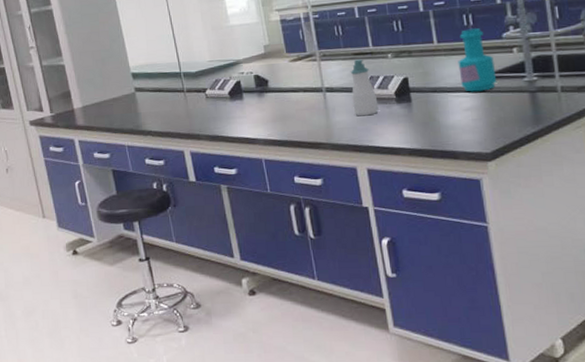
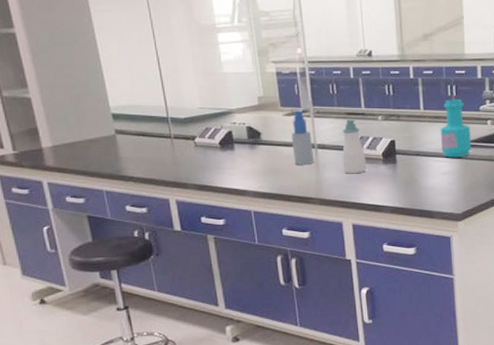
spray bottle: none [298,55,324,110] -> present [291,110,315,165]

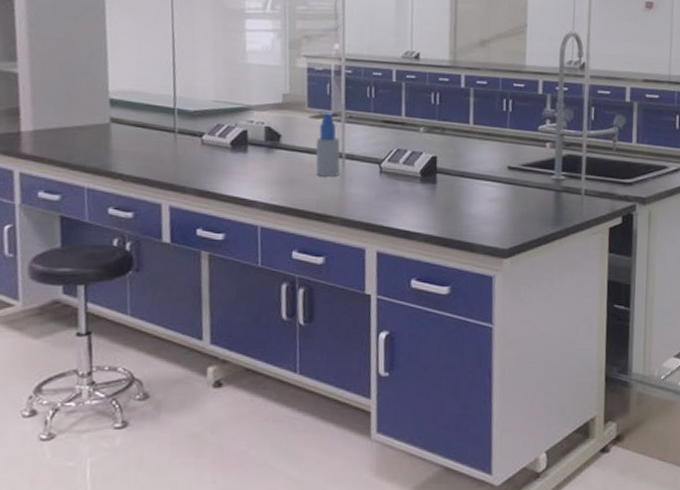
soap bottle: present [342,119,366,174] -> none [372,128,401,192]
bottle: present [440,99,472,158] -> none [490,115,526,183]

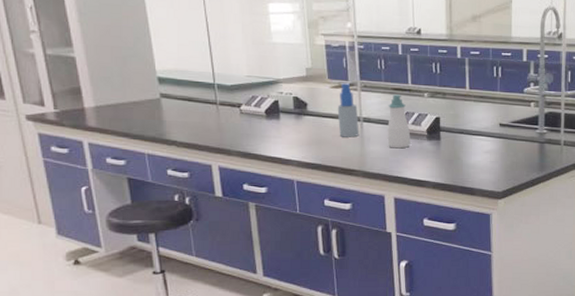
soap bottle: none [372,128,401,192] -> present [387,94,411,149]

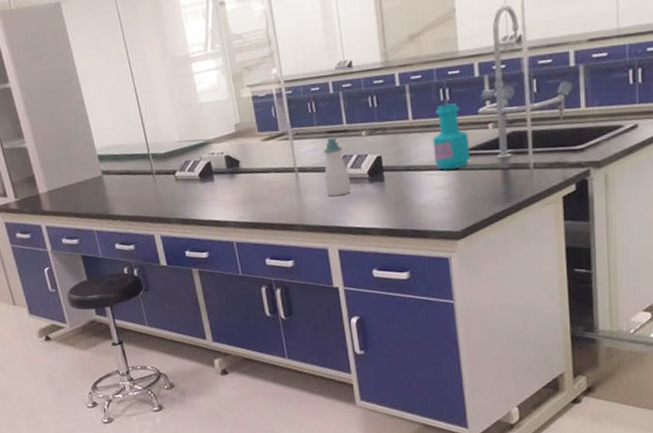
spray bottle: present [337,83,360,137] -> none [270,133,296,191]
bottle: none [484,80,515,137] -> present [432,103,471,170]

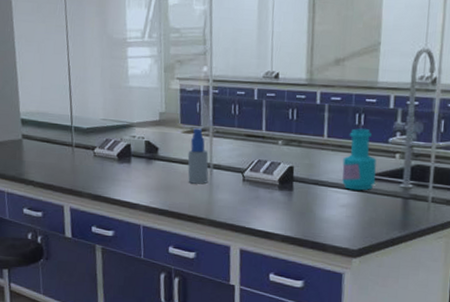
spray bottle: none [270,133,296,191] -> present [187,128,209,184]
soap bottle: present [323,137,351,197] -> none [236,141,262,198]

